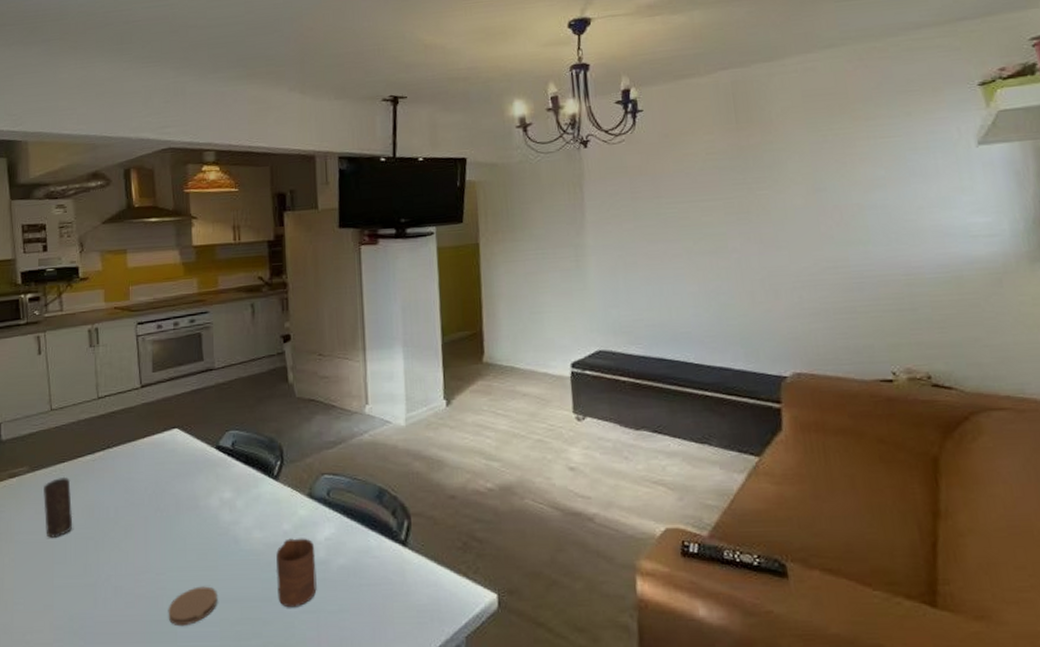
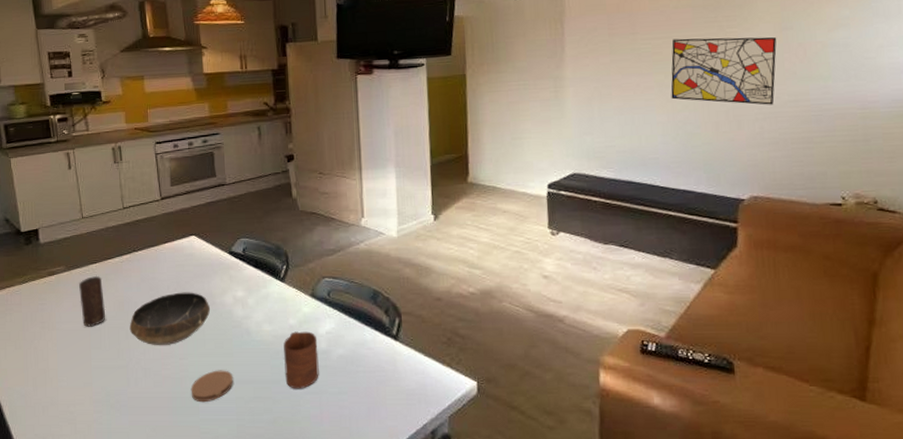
bowl: none [99,494,193,558] -> present [129,292,210,345]
wall art: none [699,199,812,273] -> present [671,37,777,105]

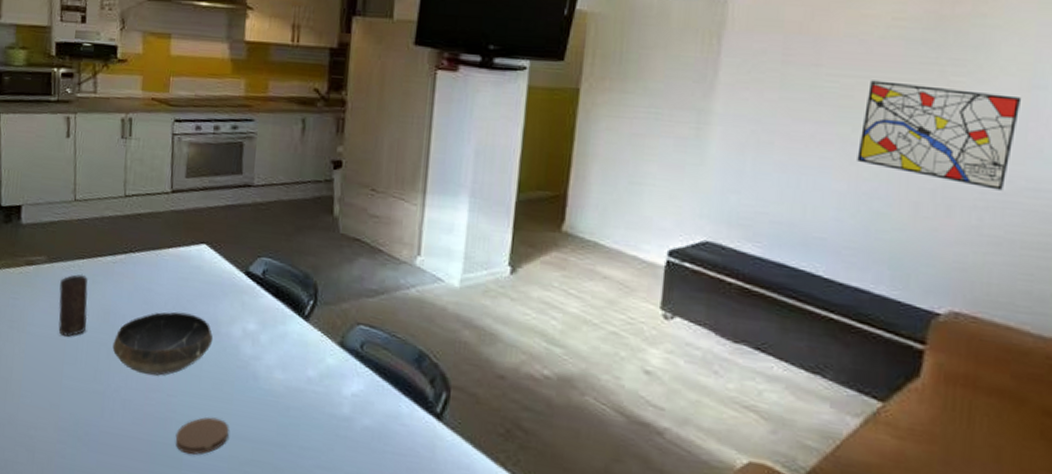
cup: present [283,331,319,389] -> none [292,386,340,461]

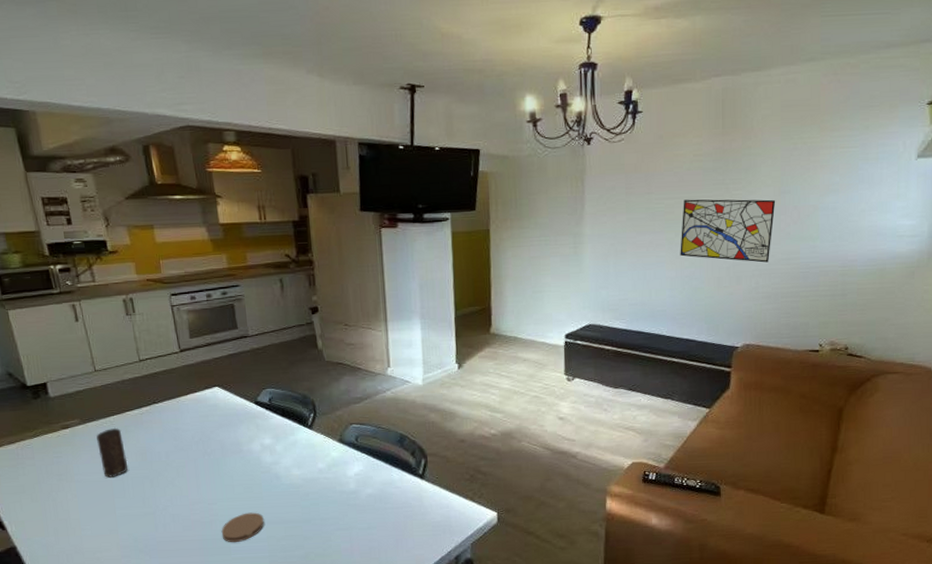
bowl: present [112,311,213,376] -> none [154,441,238,492]

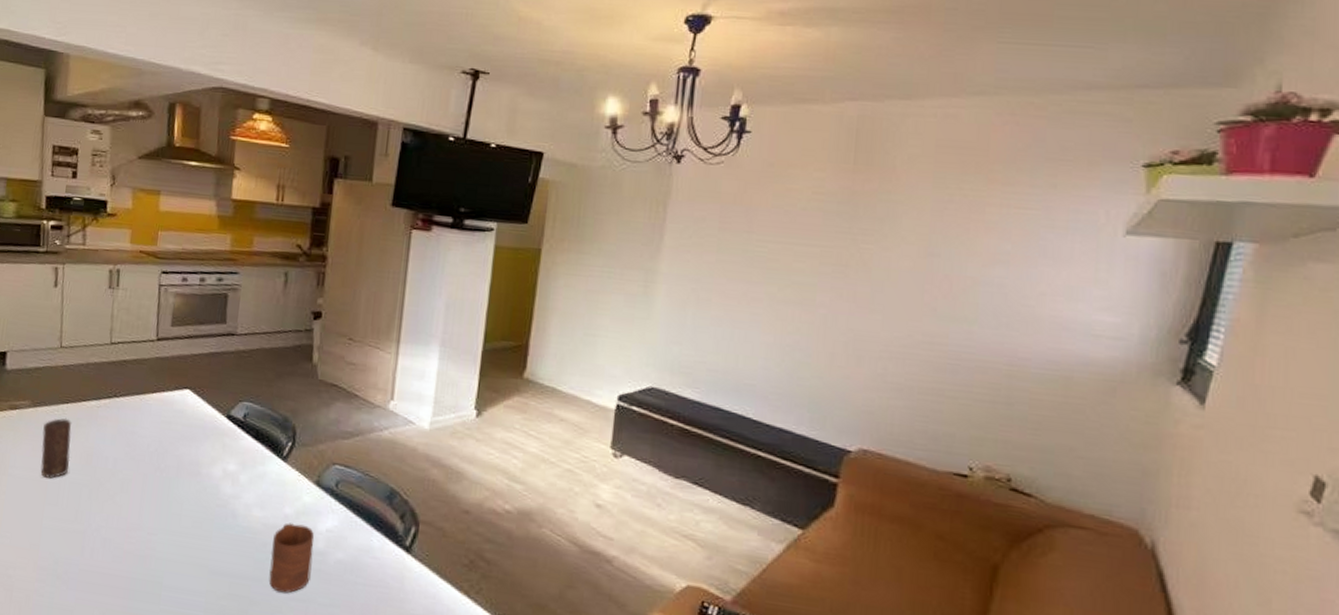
coaster: present [221,512,264,543] -> none [154,553,208,591]
cup: none [313,474,349,527] -> present [269,523,315,593]
wall art: present [680,199,776,263] -> none [782,246,920,344]

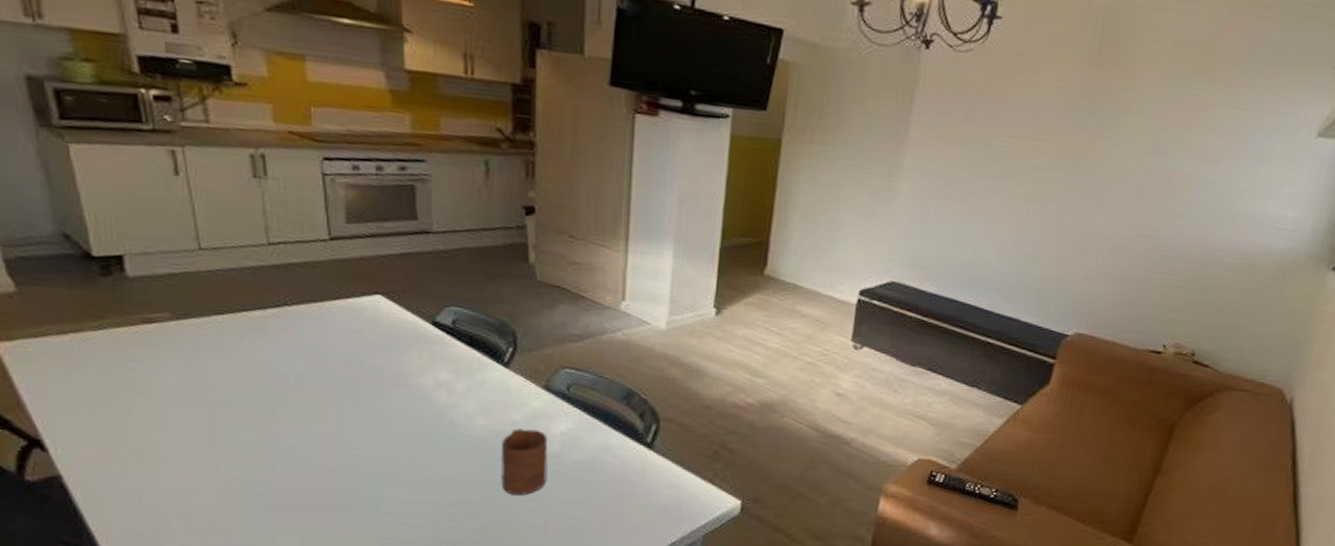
candle: present [40,418,72,479] -> none [195,330,240,398]

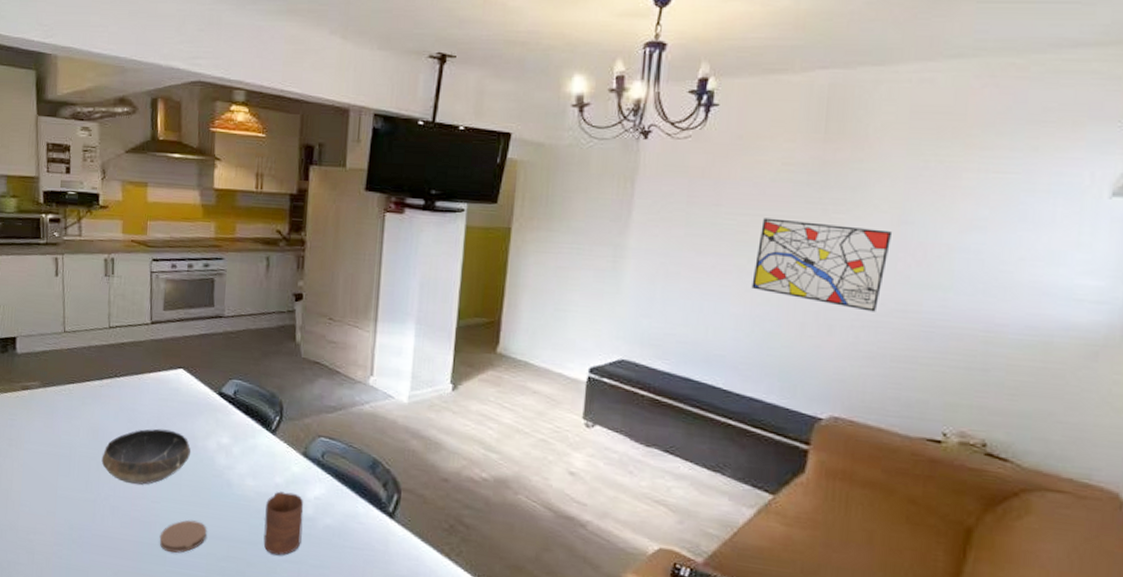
bowl: none [276,365,400,431] -> present [101,428,190,485]
coaster: none [367,466,429,503] -> present [159,520,207,553]
wall art: none [1018,141,1145,237] -> present [751,218,893,312]

